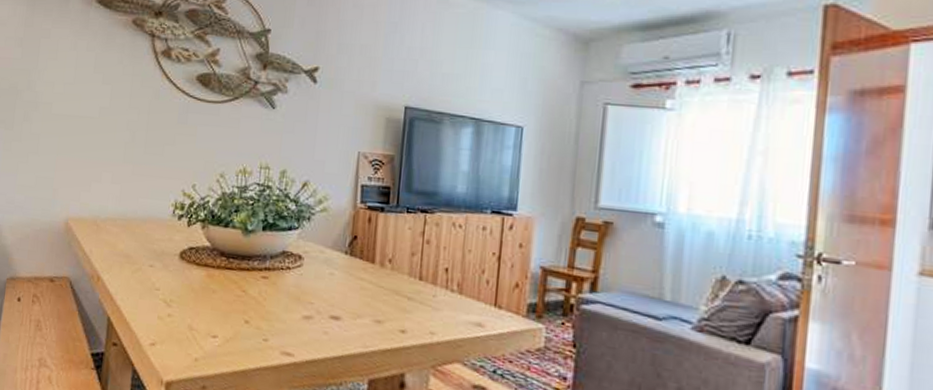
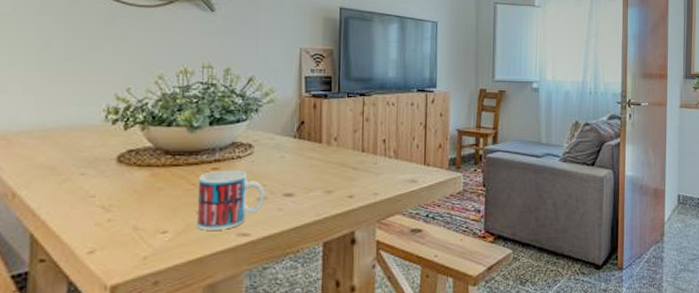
mug: none [244,279,312,345] -> present [197,170,266,230]

